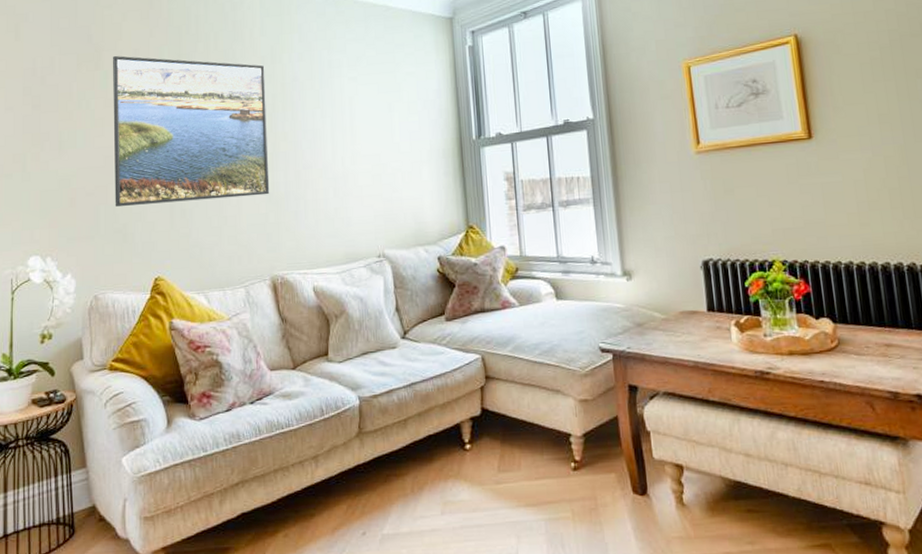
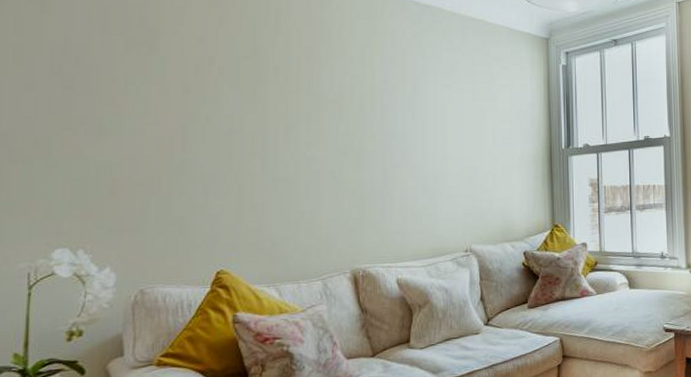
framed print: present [113,55,270,206] -> none [169,41,354,198]

